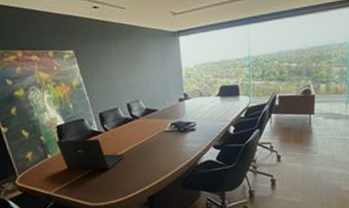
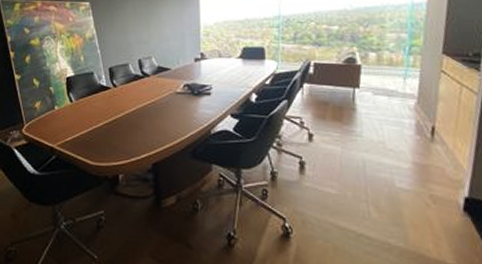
laptop: present [55,138,125,170] -> none [64,92,131,128]

